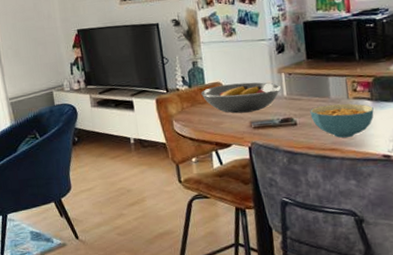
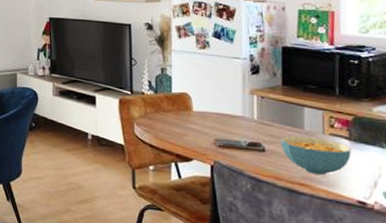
fruit bowl: present [201,82,281,114] -> none [166,96,251,130]

